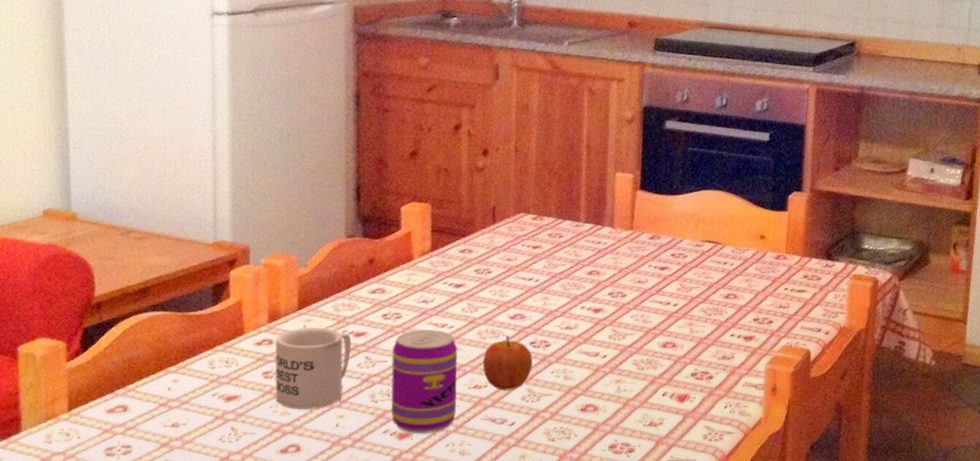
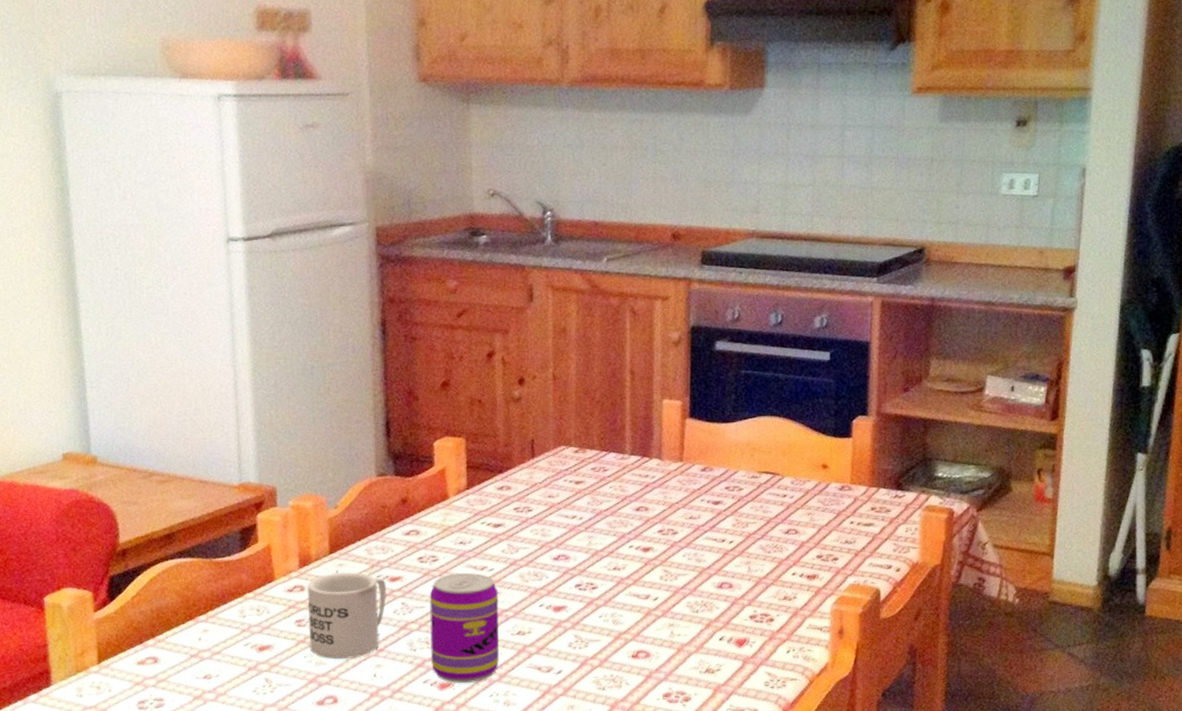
apple: present [482,335,532,391] -> none [525,577,579,637]

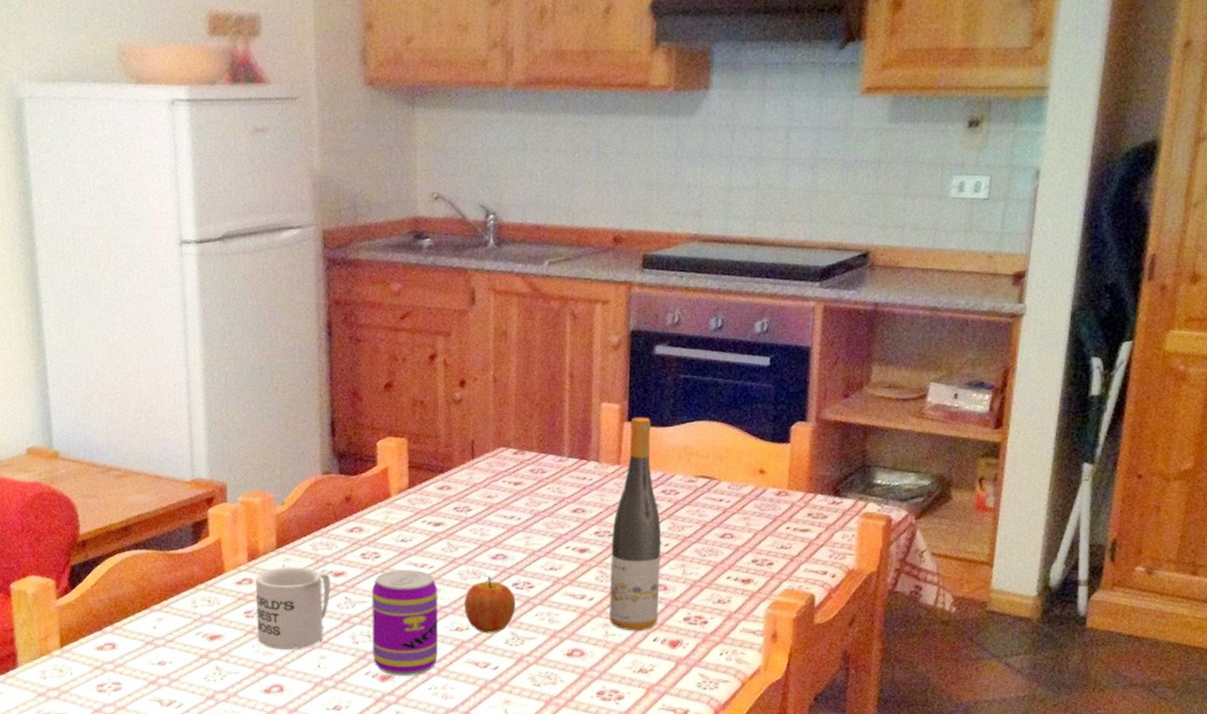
apple: none [525,577,579,637] -> present [464,576,515,634]
wine bottle: none [674,413,726,631] -> present [609,417,662,631]

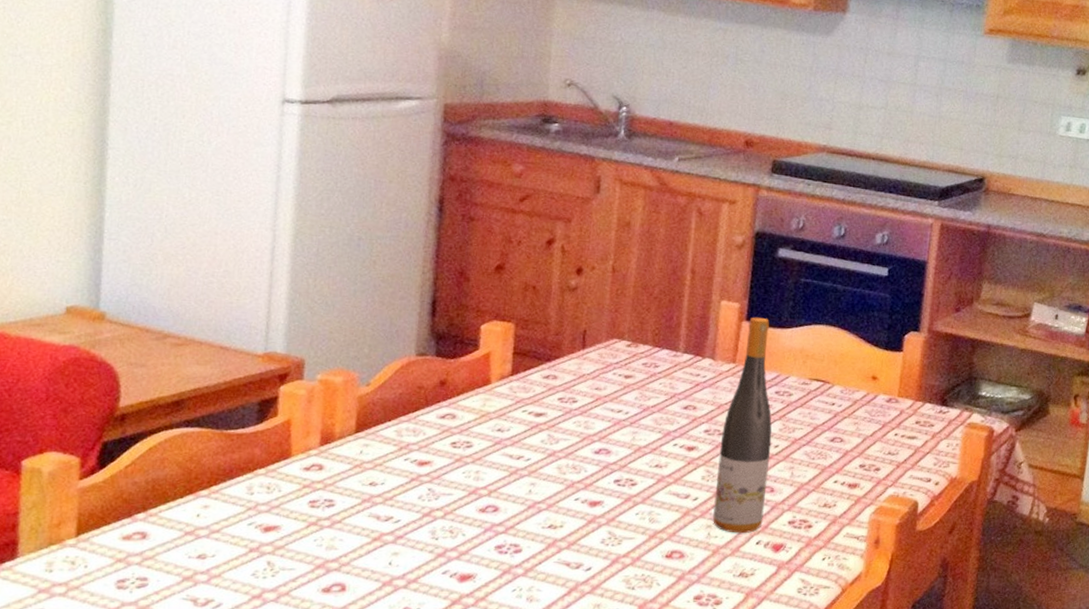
mug: present [256,567,330,649] -> none [322,453,413,544]
beverage can: present [371,570,439,676] -> none [453,461,533,576]
apple: present [464,576,515,634] -> none [559,471,616,532]

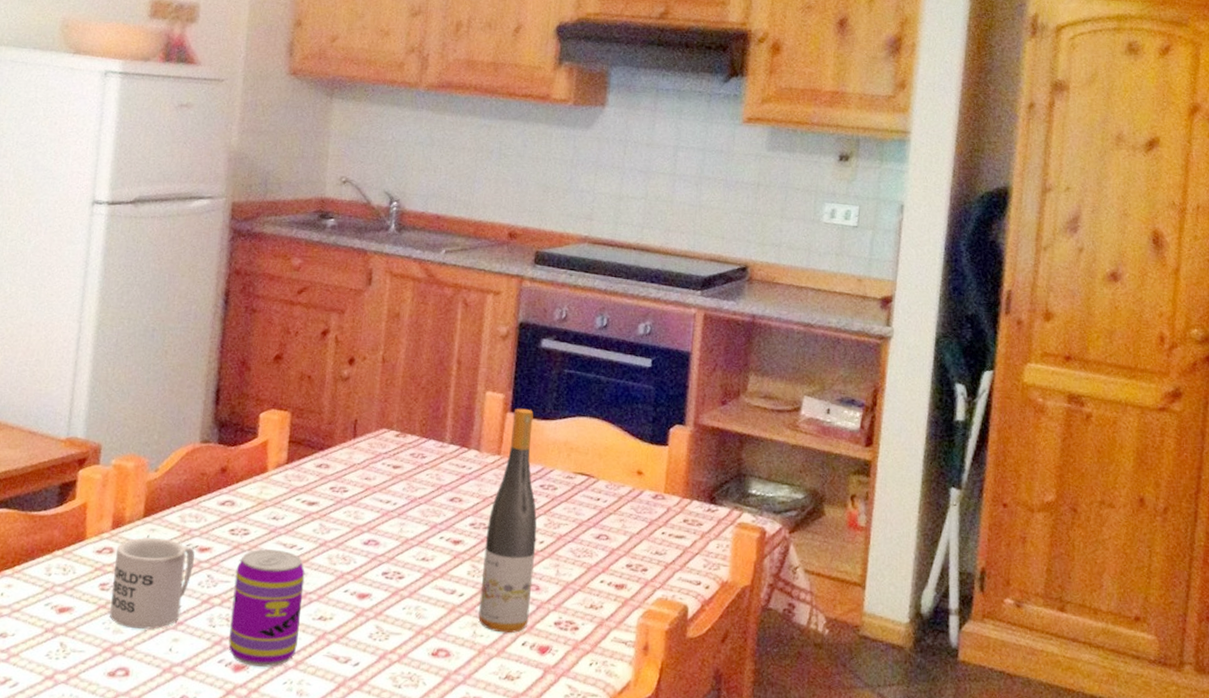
mug: none [322,453,413,544] -> present [110,538,195,629]
beverage can: none [453,461,533,576] -> present [228,549,305,667]

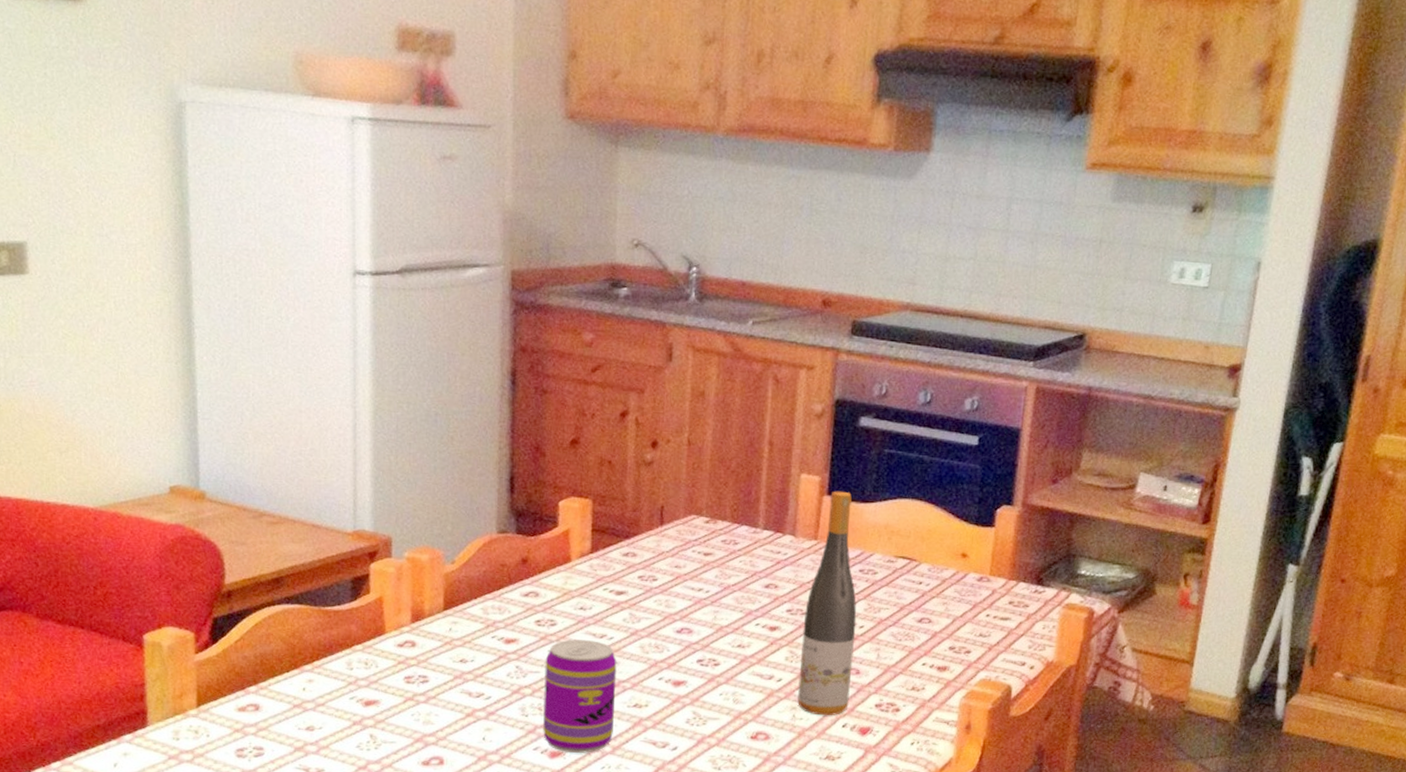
mug: present [110,538,195,629] -> none [418,630,501,720]

